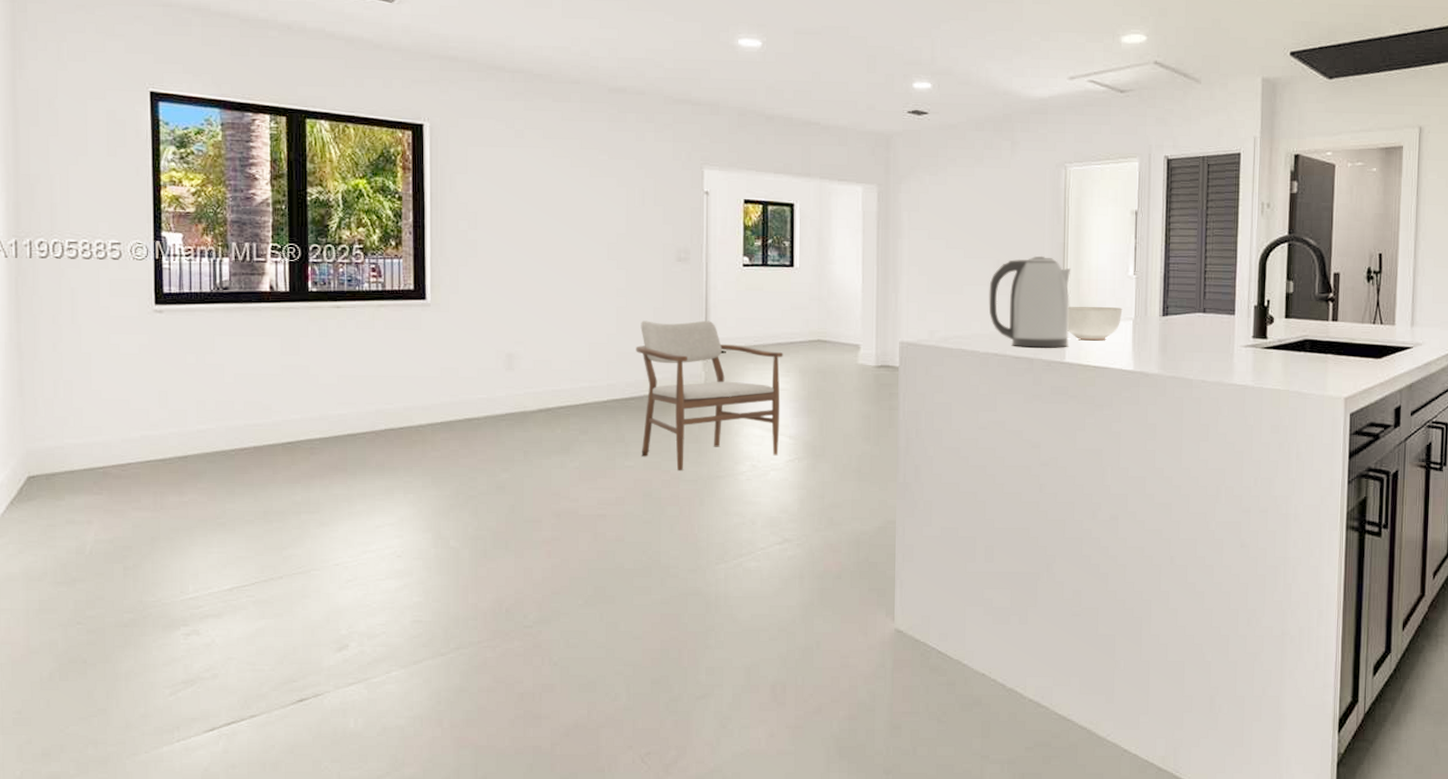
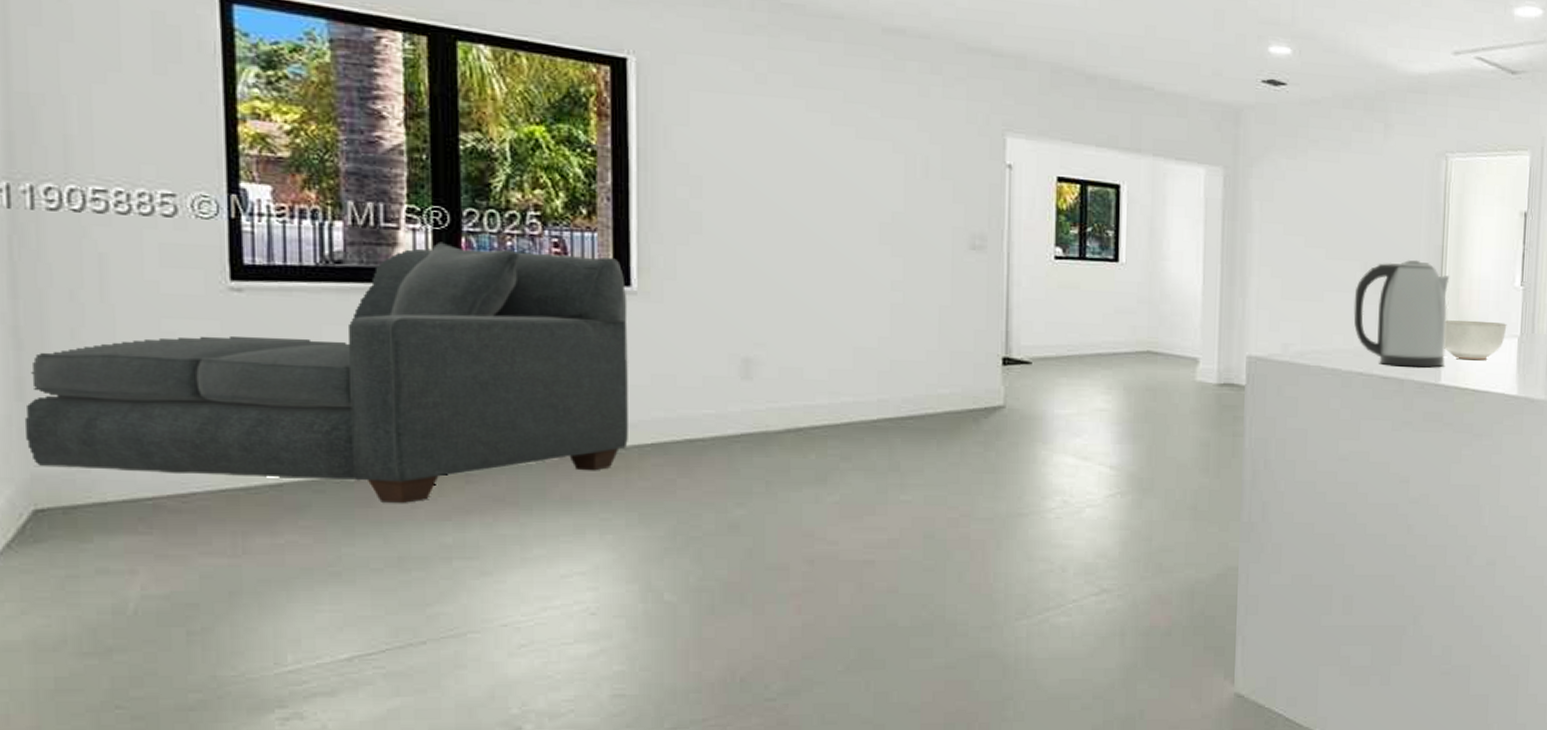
sofa: none [23,270,424,470] -> present [24,241,628,503]
armchair: present [636,320,783,470] -> none [915,321,1104,507]

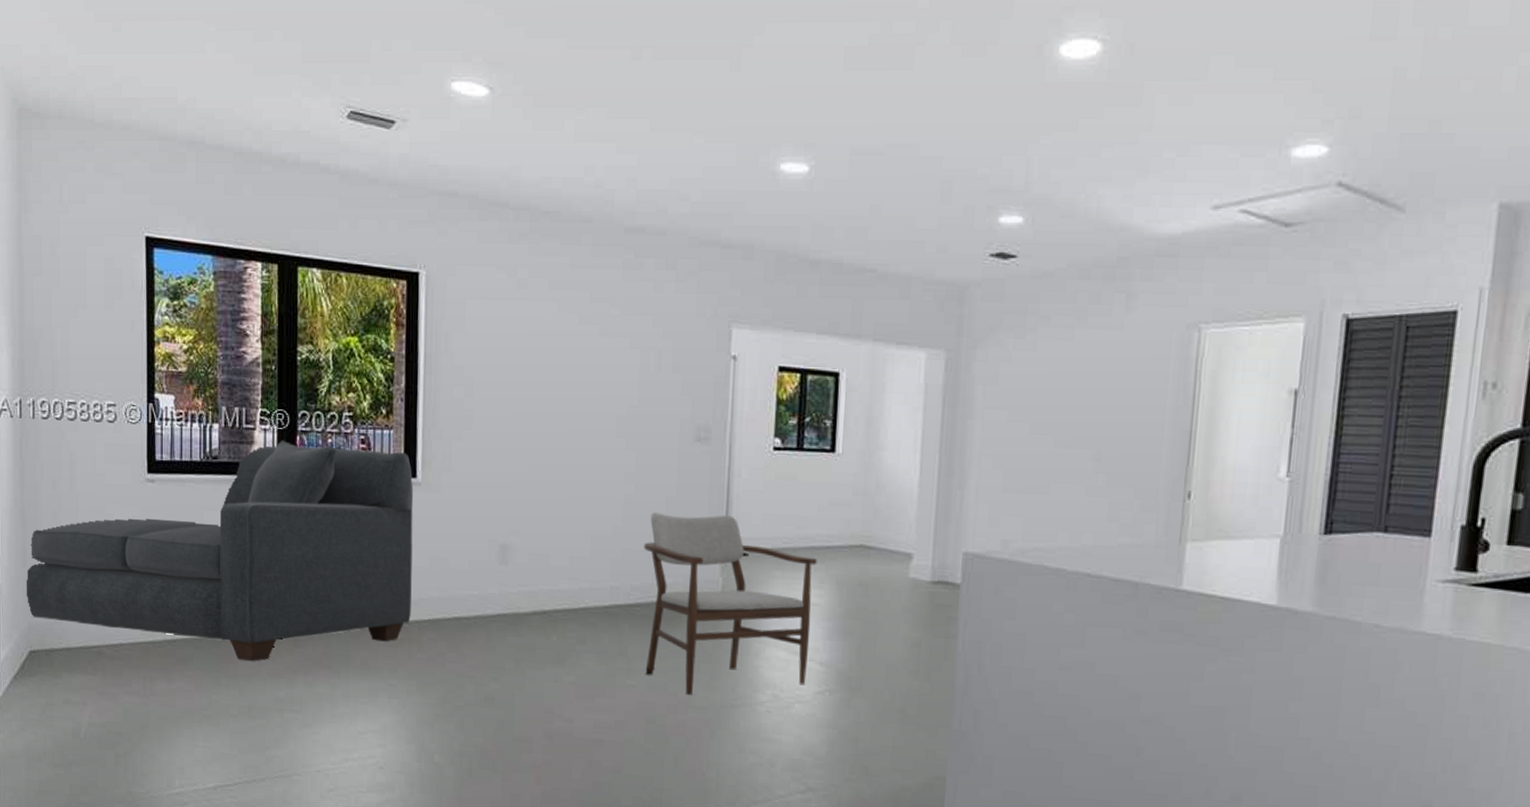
armchair: none [915,321,1104,507] -> present [644,512,817,695]
kettle: present [1353,259,1450,368] -> none [1082,446,1198,570]
bowl: present [1444,320,1507,361] -> none [1188,516,1267,564]

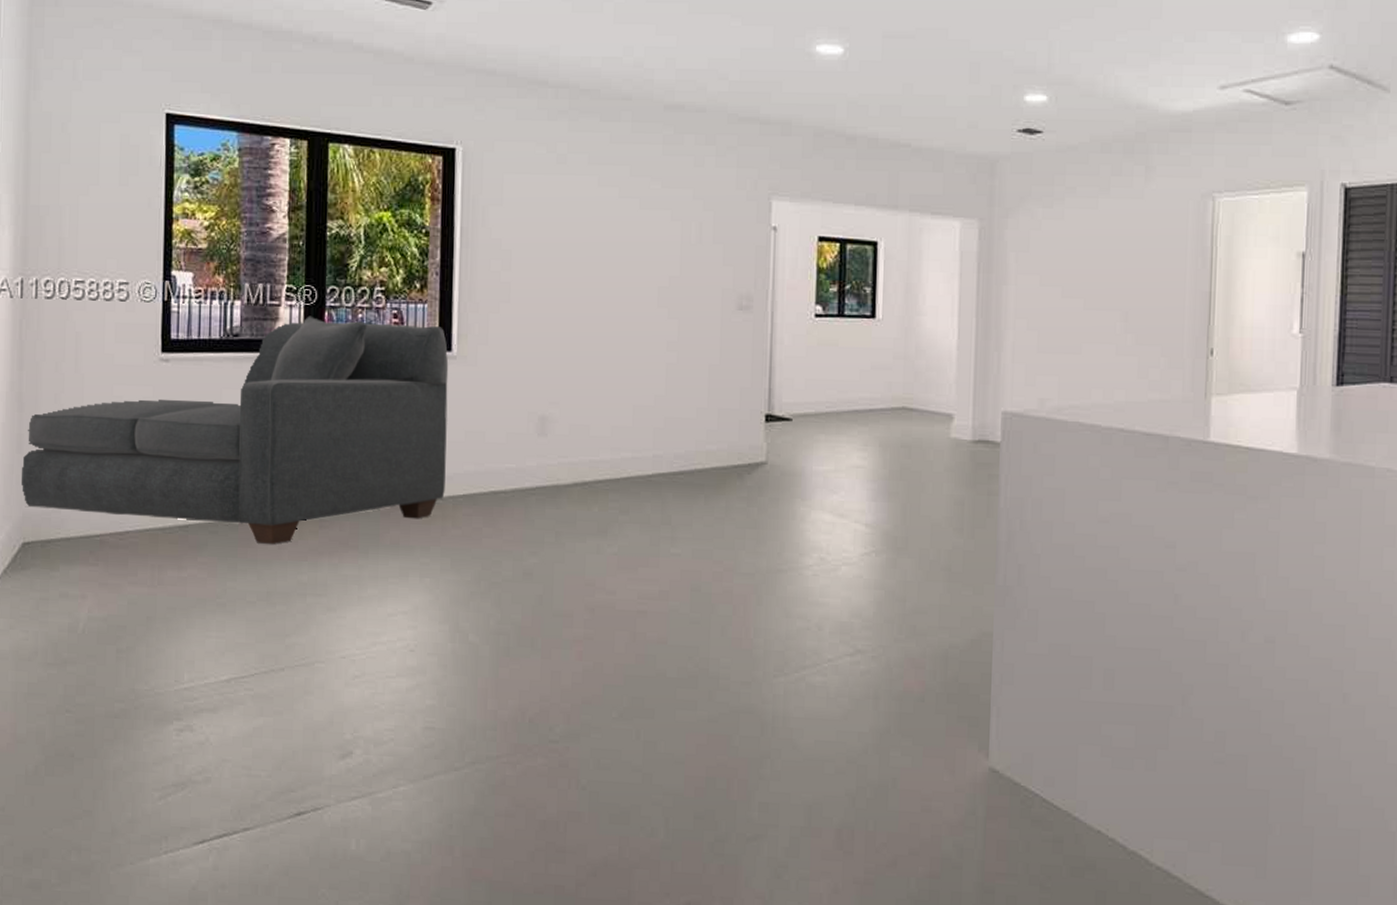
armchair: present [644,512,817,695] -> none [687,380,860,561]

